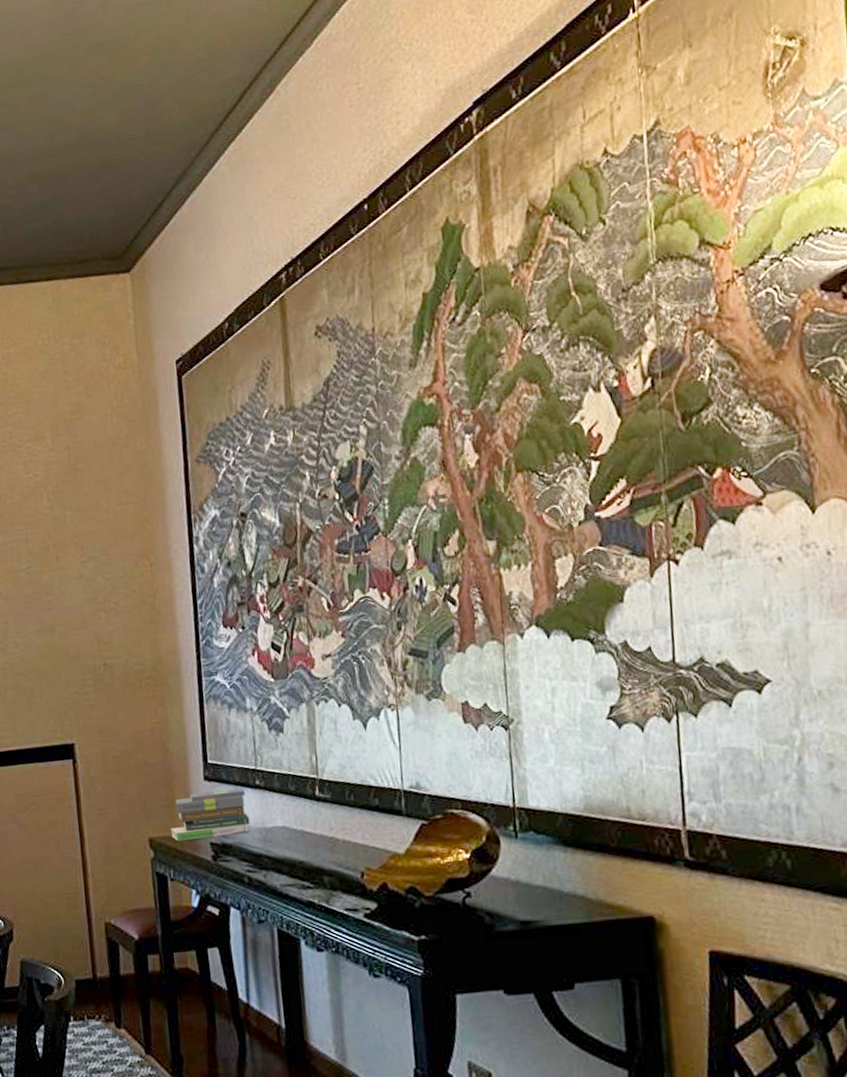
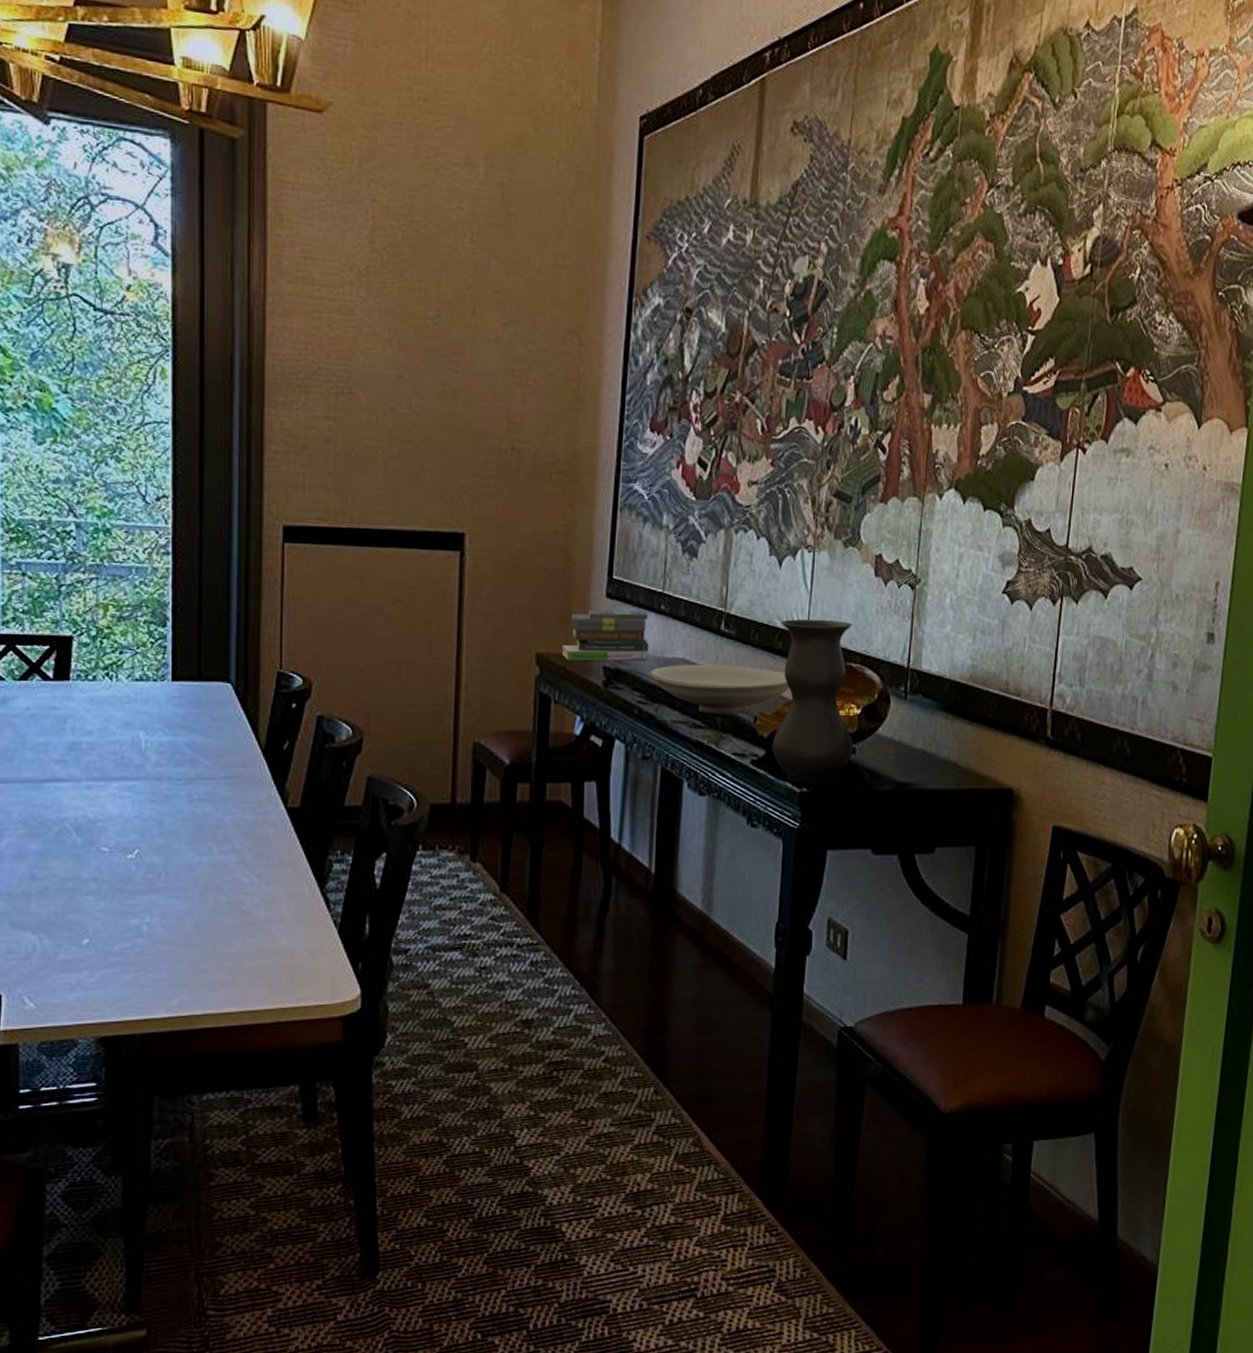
decorative bowl: none [255,826,392,875] -> present [651,664,789,715]
vase: none [373,770,469,934] -> present [771,618,854,786]

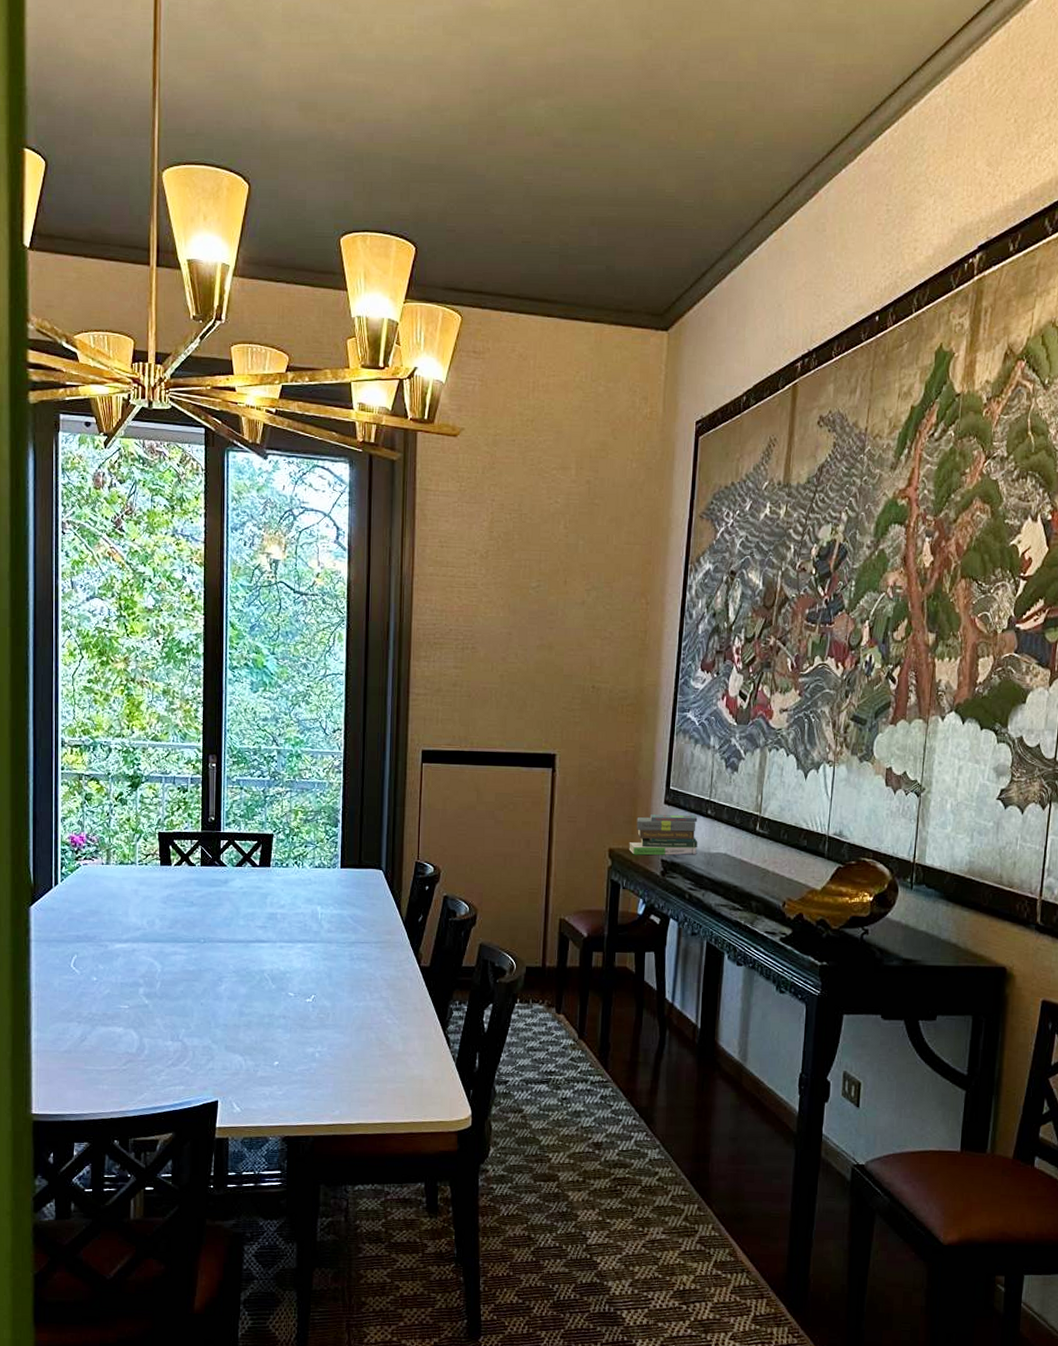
decorative bowl: present [651,664,789,715] -> none [699,858,812,900]
vase: present [771,618,854,786] -> none [797,821,867,961]

